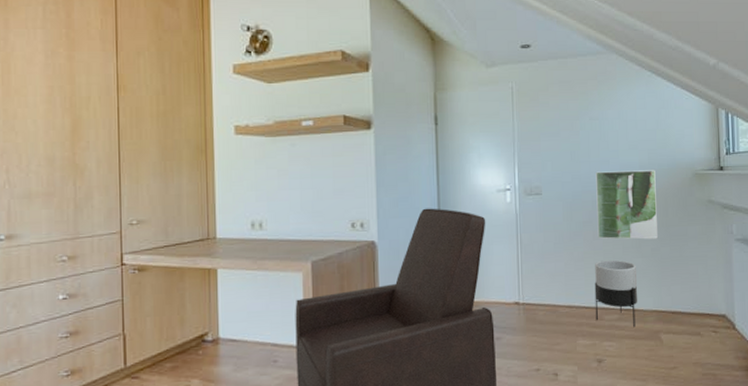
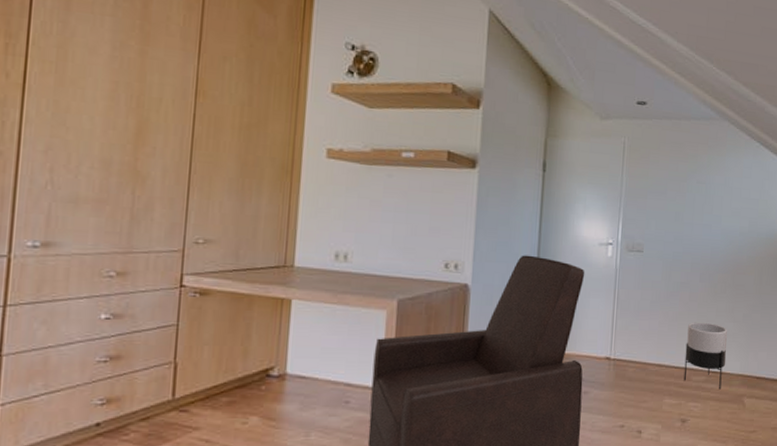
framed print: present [596,170,658,240] -> none [693,234,754,305]

